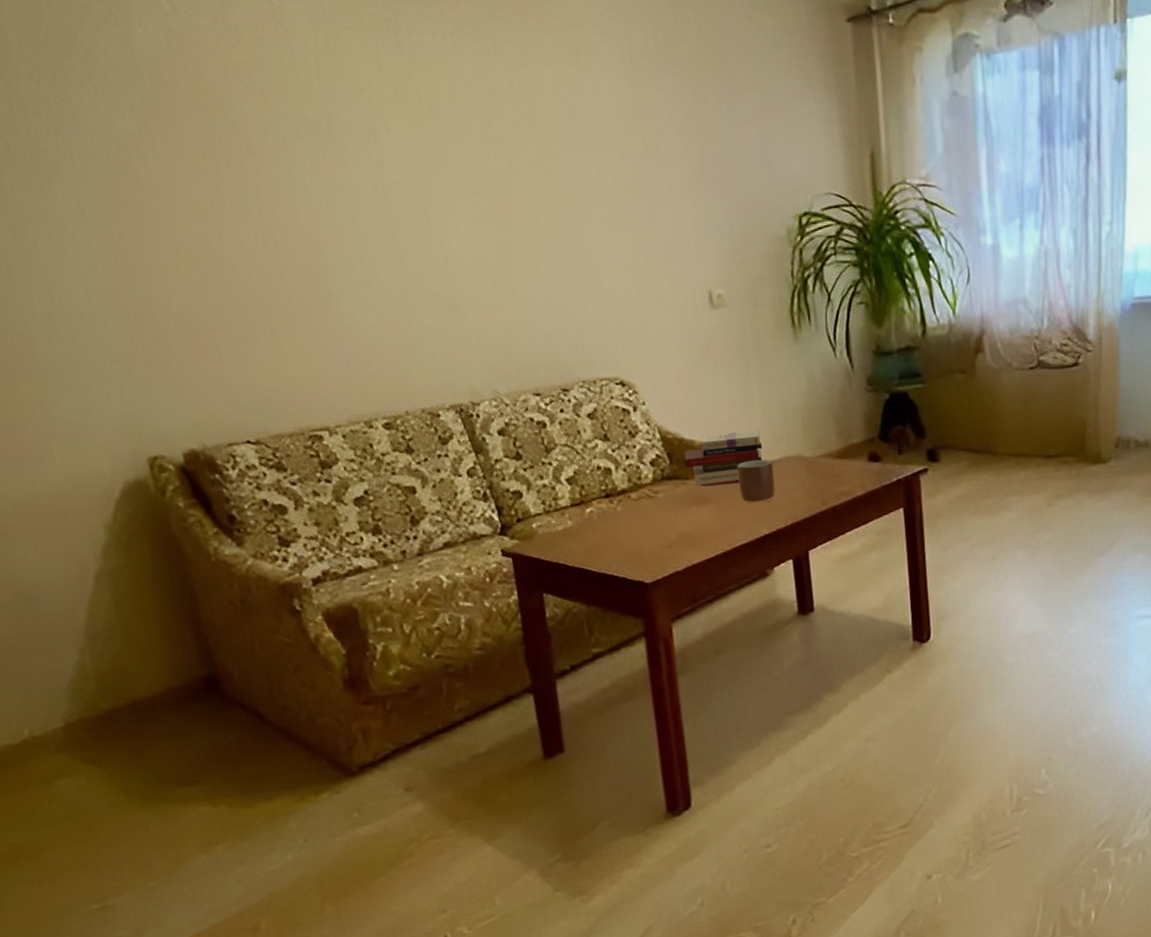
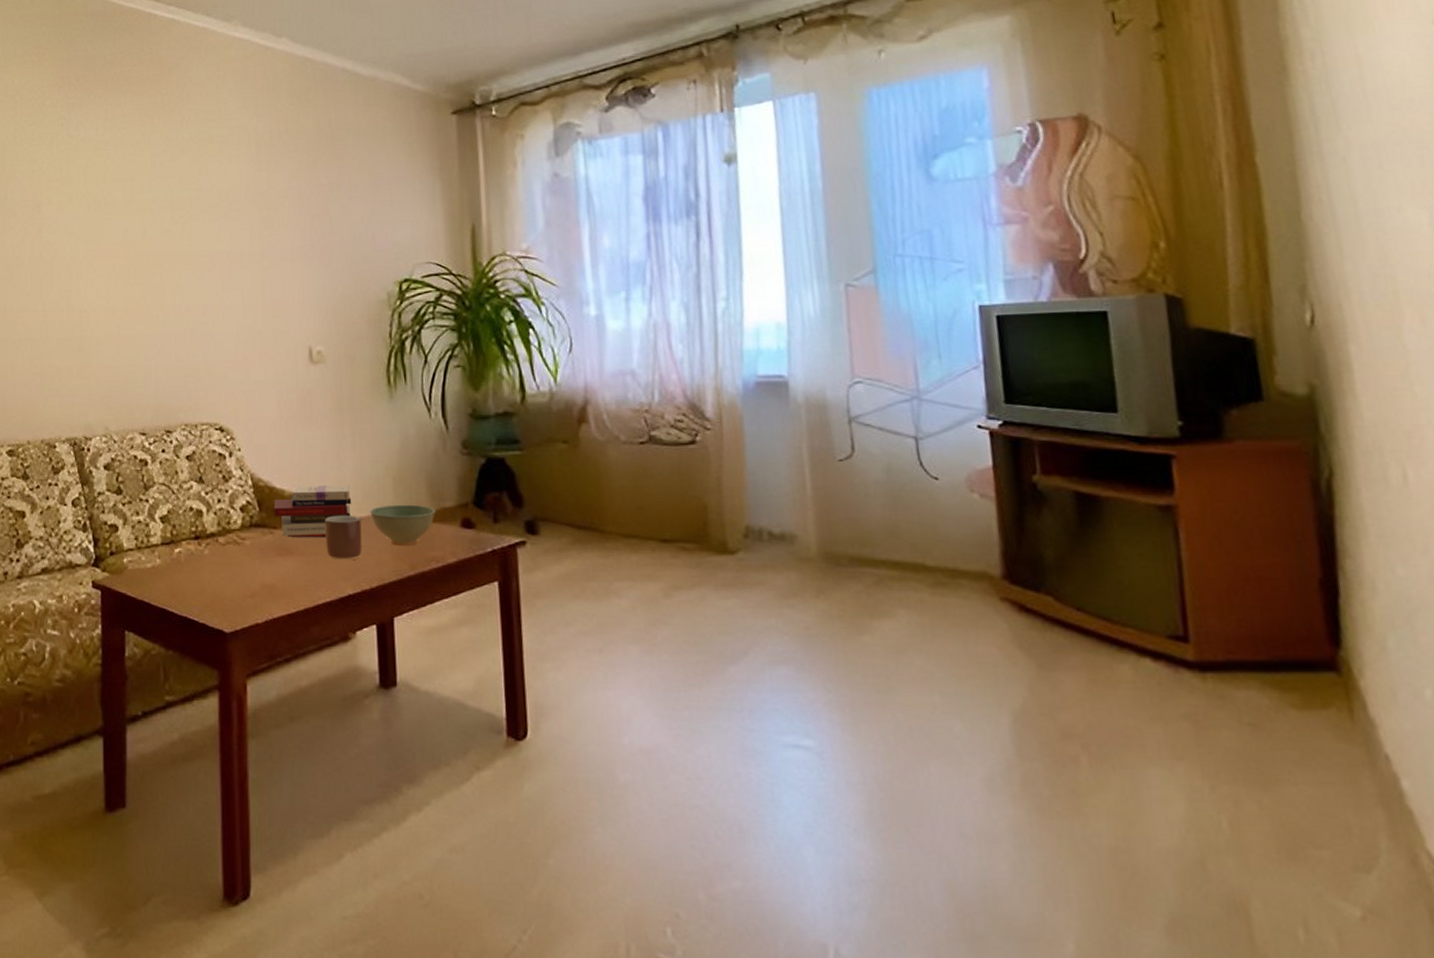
bowl: none [781,443,844,485] -> present [370,504,435,547]

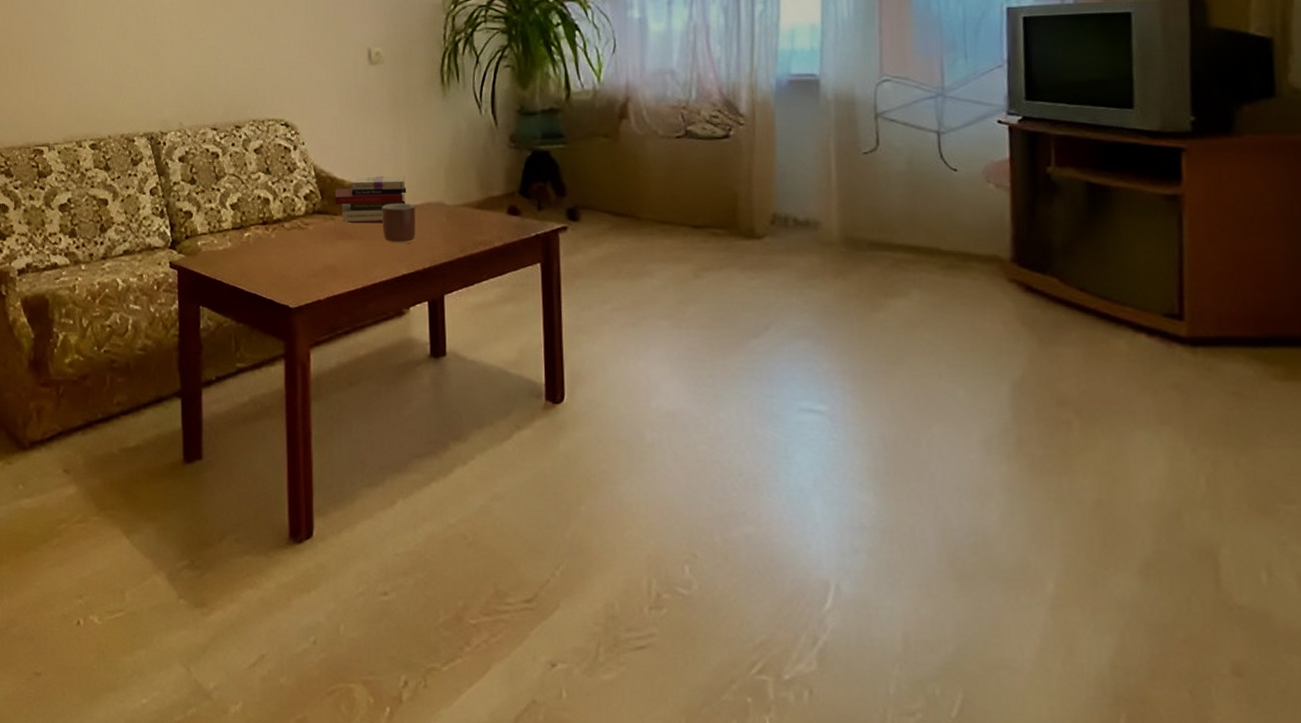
bowl: present [370,504,435,547] -> none [423,193,484,232]

